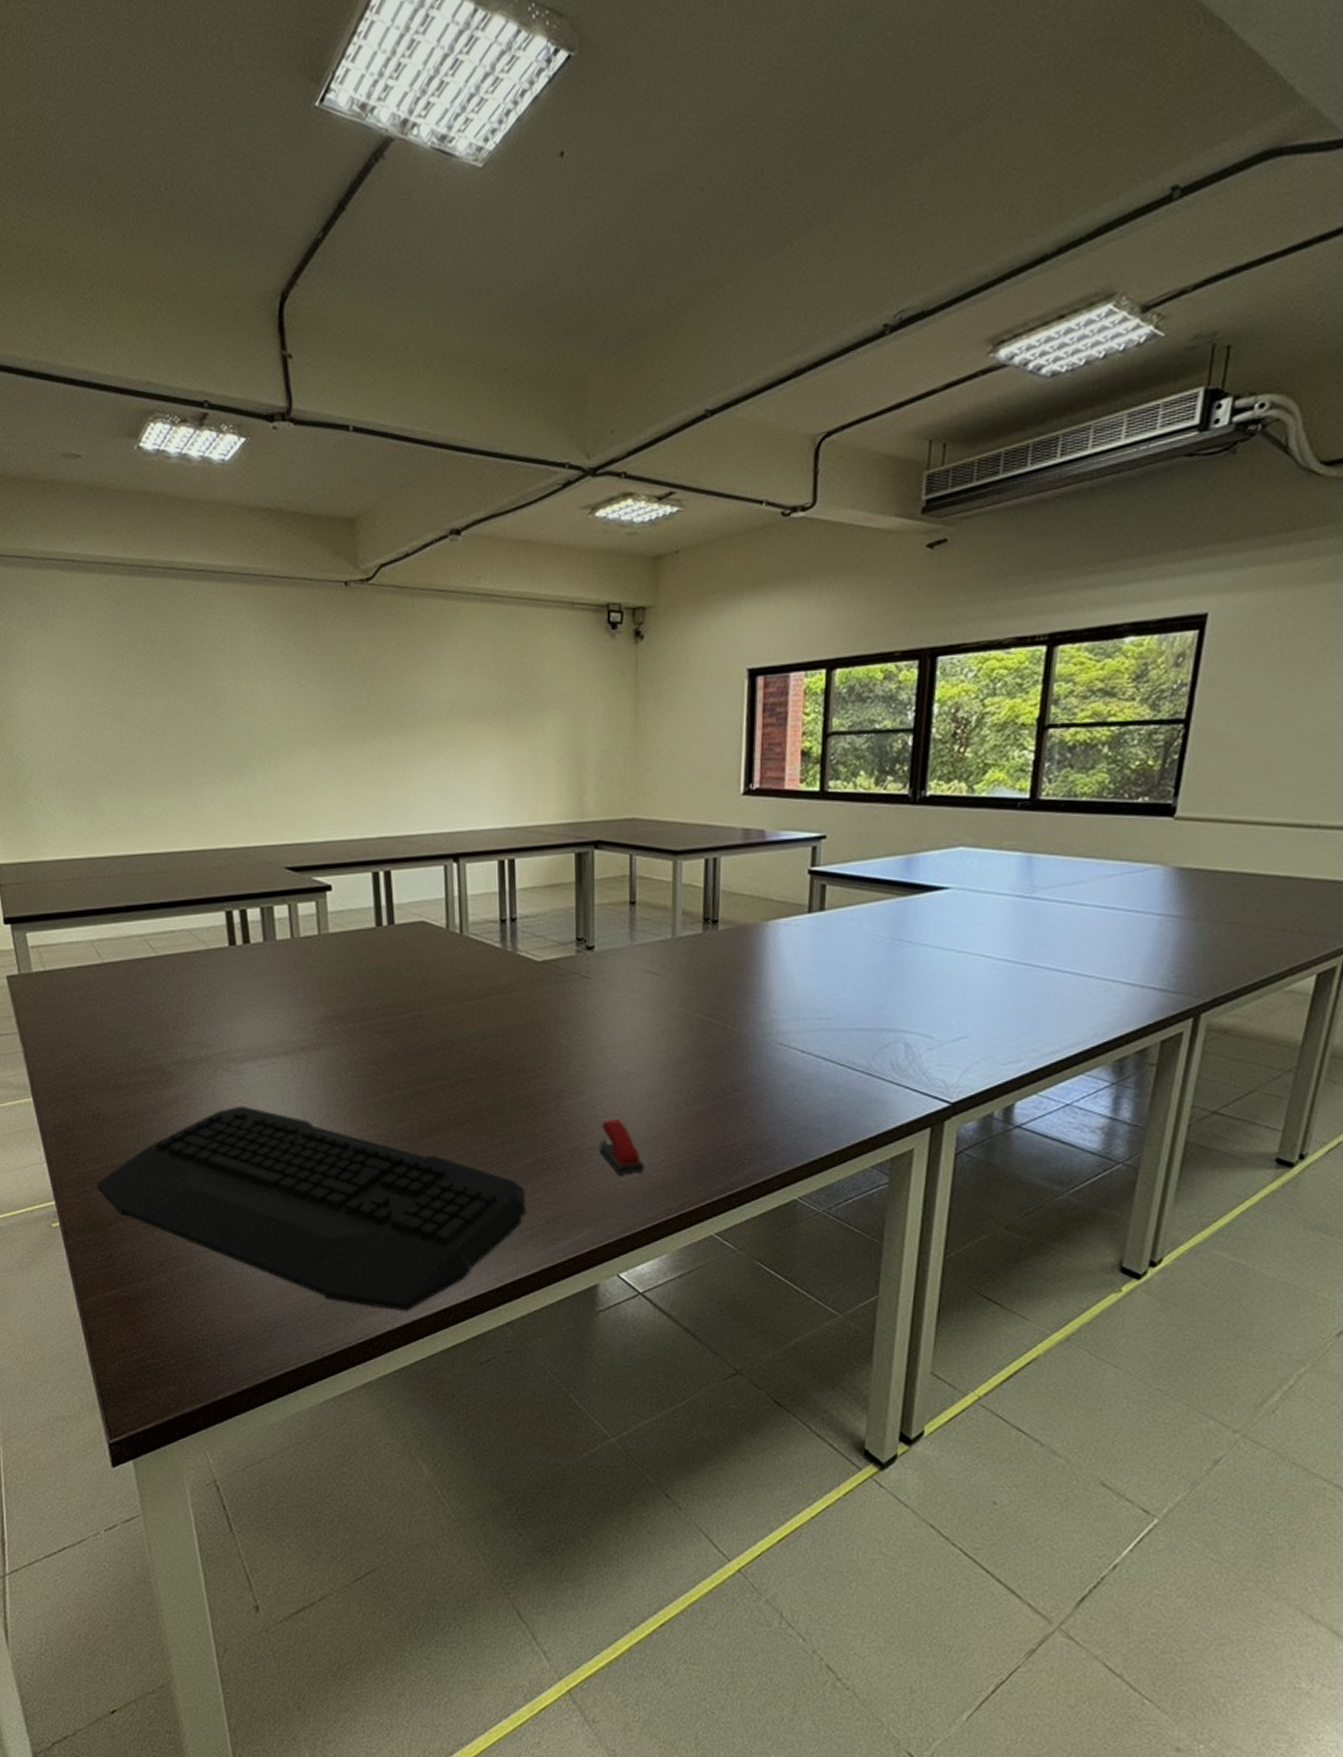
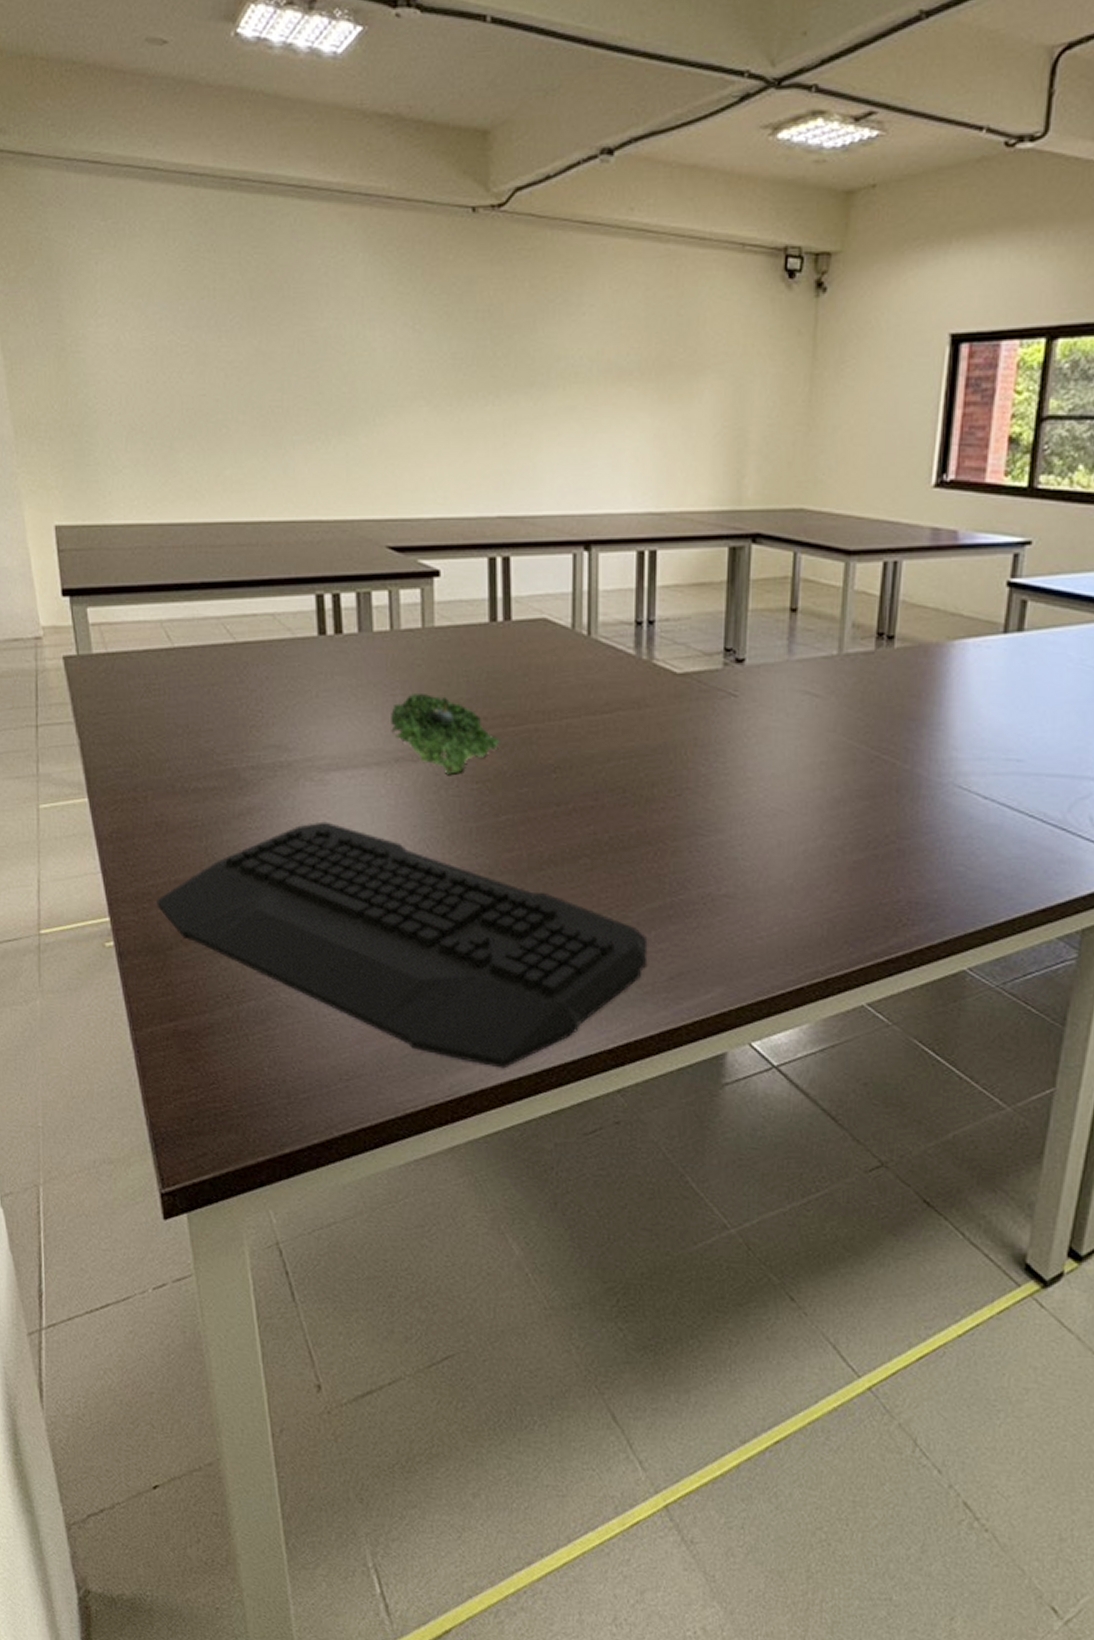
plant: none [295,991,390,1059] -> present [391,694,500,774]
stapler: present [599,1119,644,1176] -> none [737,863,788,930]

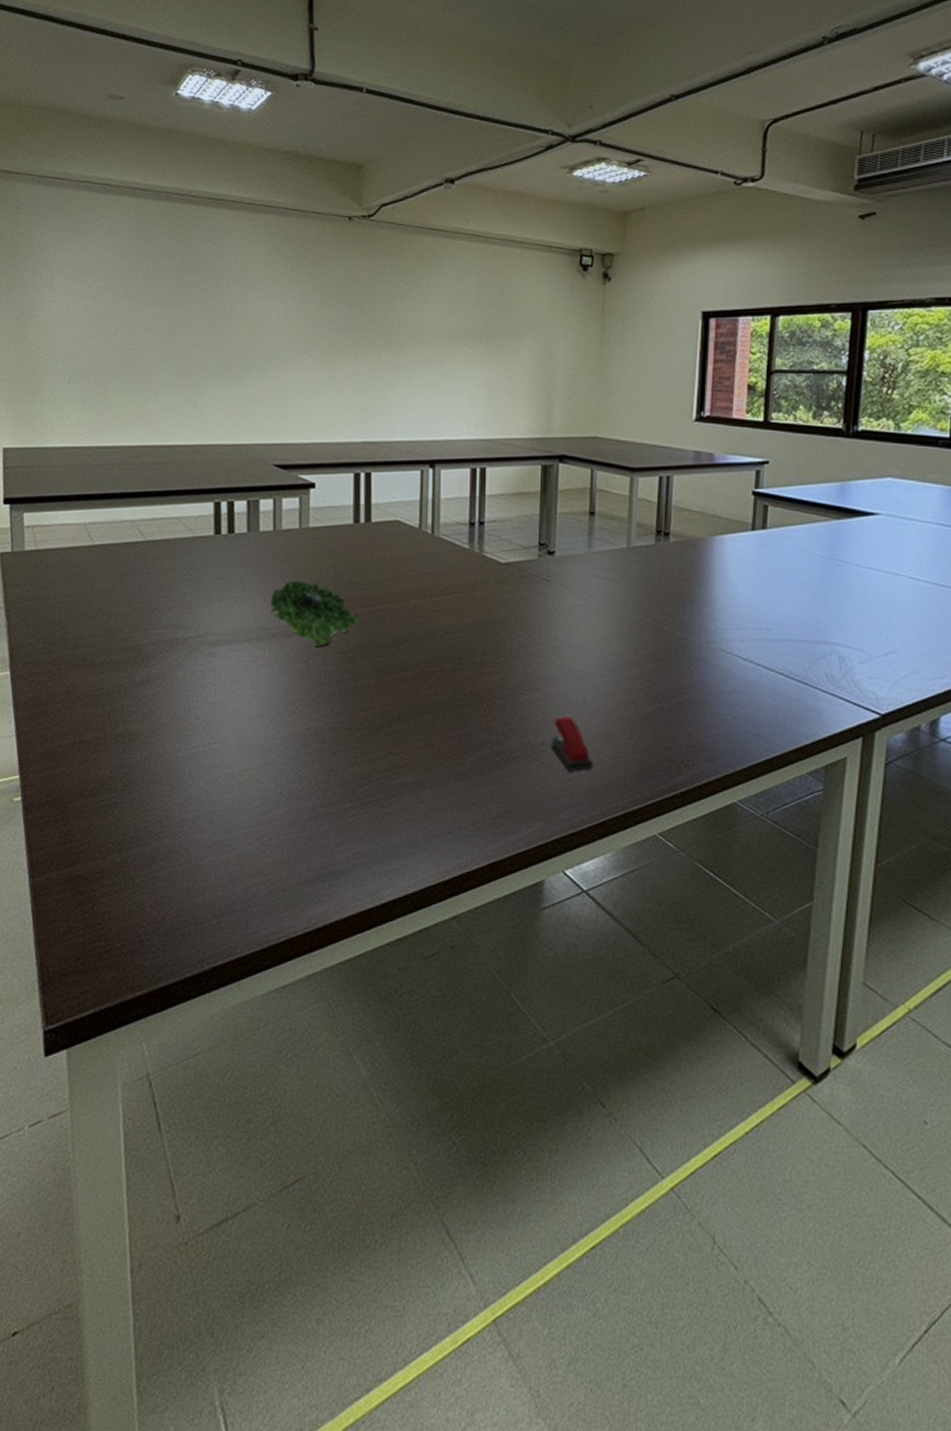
keyboard: present [156,821,648,1069] -> none [62,688,479,901]
stapler: none [737,863,788,930] -> present [551,717,593,772]

